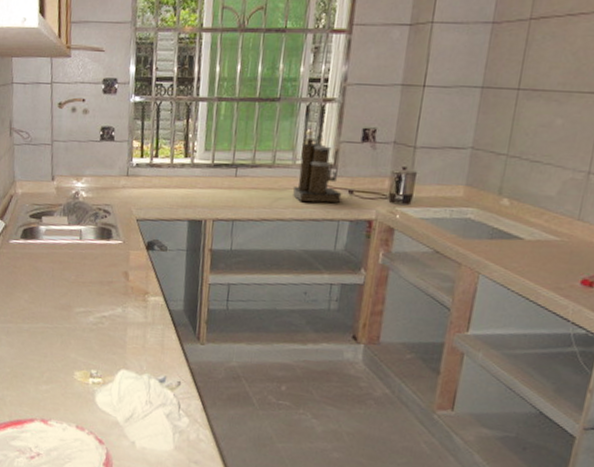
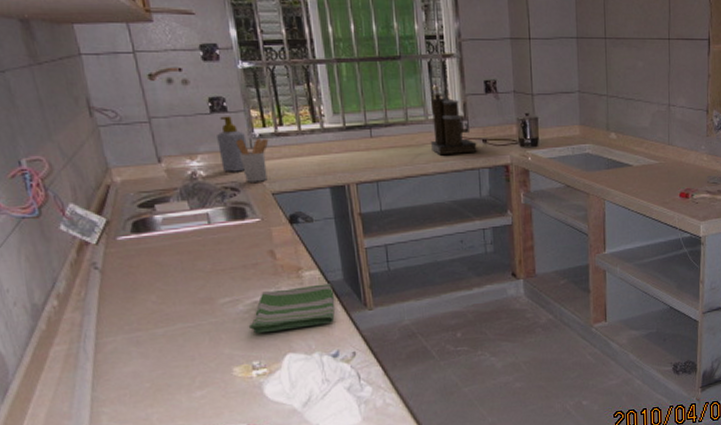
dish towel: none [94,308,173,350] -> present [248,284,335,334]
soap bottle: none [100,144,125,197] -> present [217,116,247,172]
utensil holder: none [115,166,144,208] -> present [235,138,269,182]

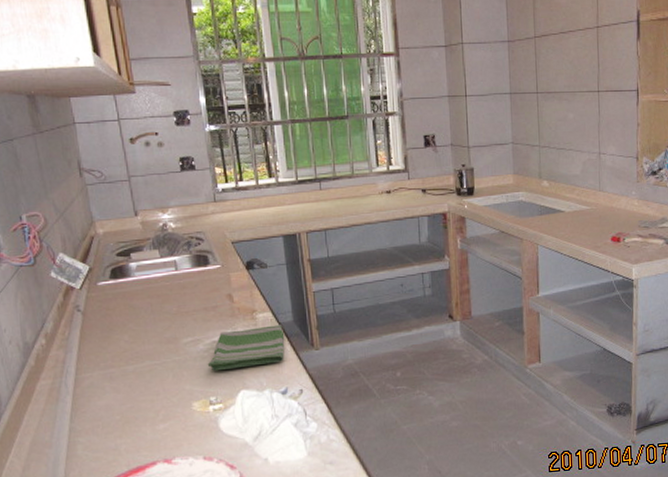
soap bottle: present [217,116,247,172] -> none [186,173,211,224]
utensil holder: present [235,138,269,182] -> none [201,193,230,232]
coffee maker: present [430,82,477,156] -> none [373,138,417,205]

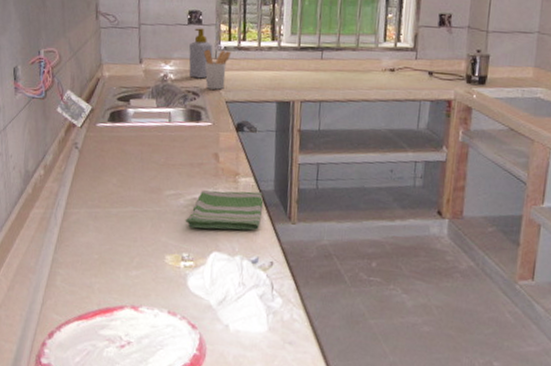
soap bottle: none [186,173,211,224] -> present [188,28,213,79]
utensil holder: none [201,193,230,232] -> present [203,49,232,90]

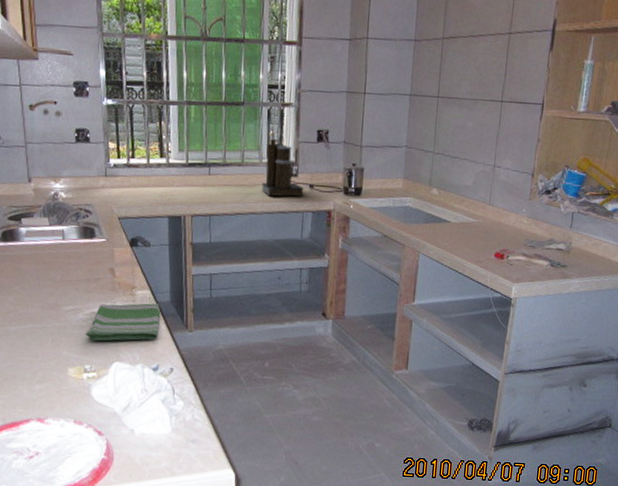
soap bottle: present [188,28,213,79] -> none [78,146,103,196]
utensil holder: present [203,49,232,90] -> none [93,167,121,207]
coffee maker: none [376,12,423,84] -> present [261,128,304,197]

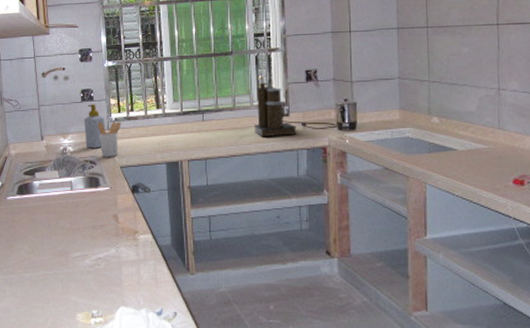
soap bottle: none [78,146,103,196] -> present [84,104,105,149]
dish towel: present [85,303,161,341] -> none [92,247,163,286]
utensil holder: none [93,167,121,207] -> present [97,122,122,157]

